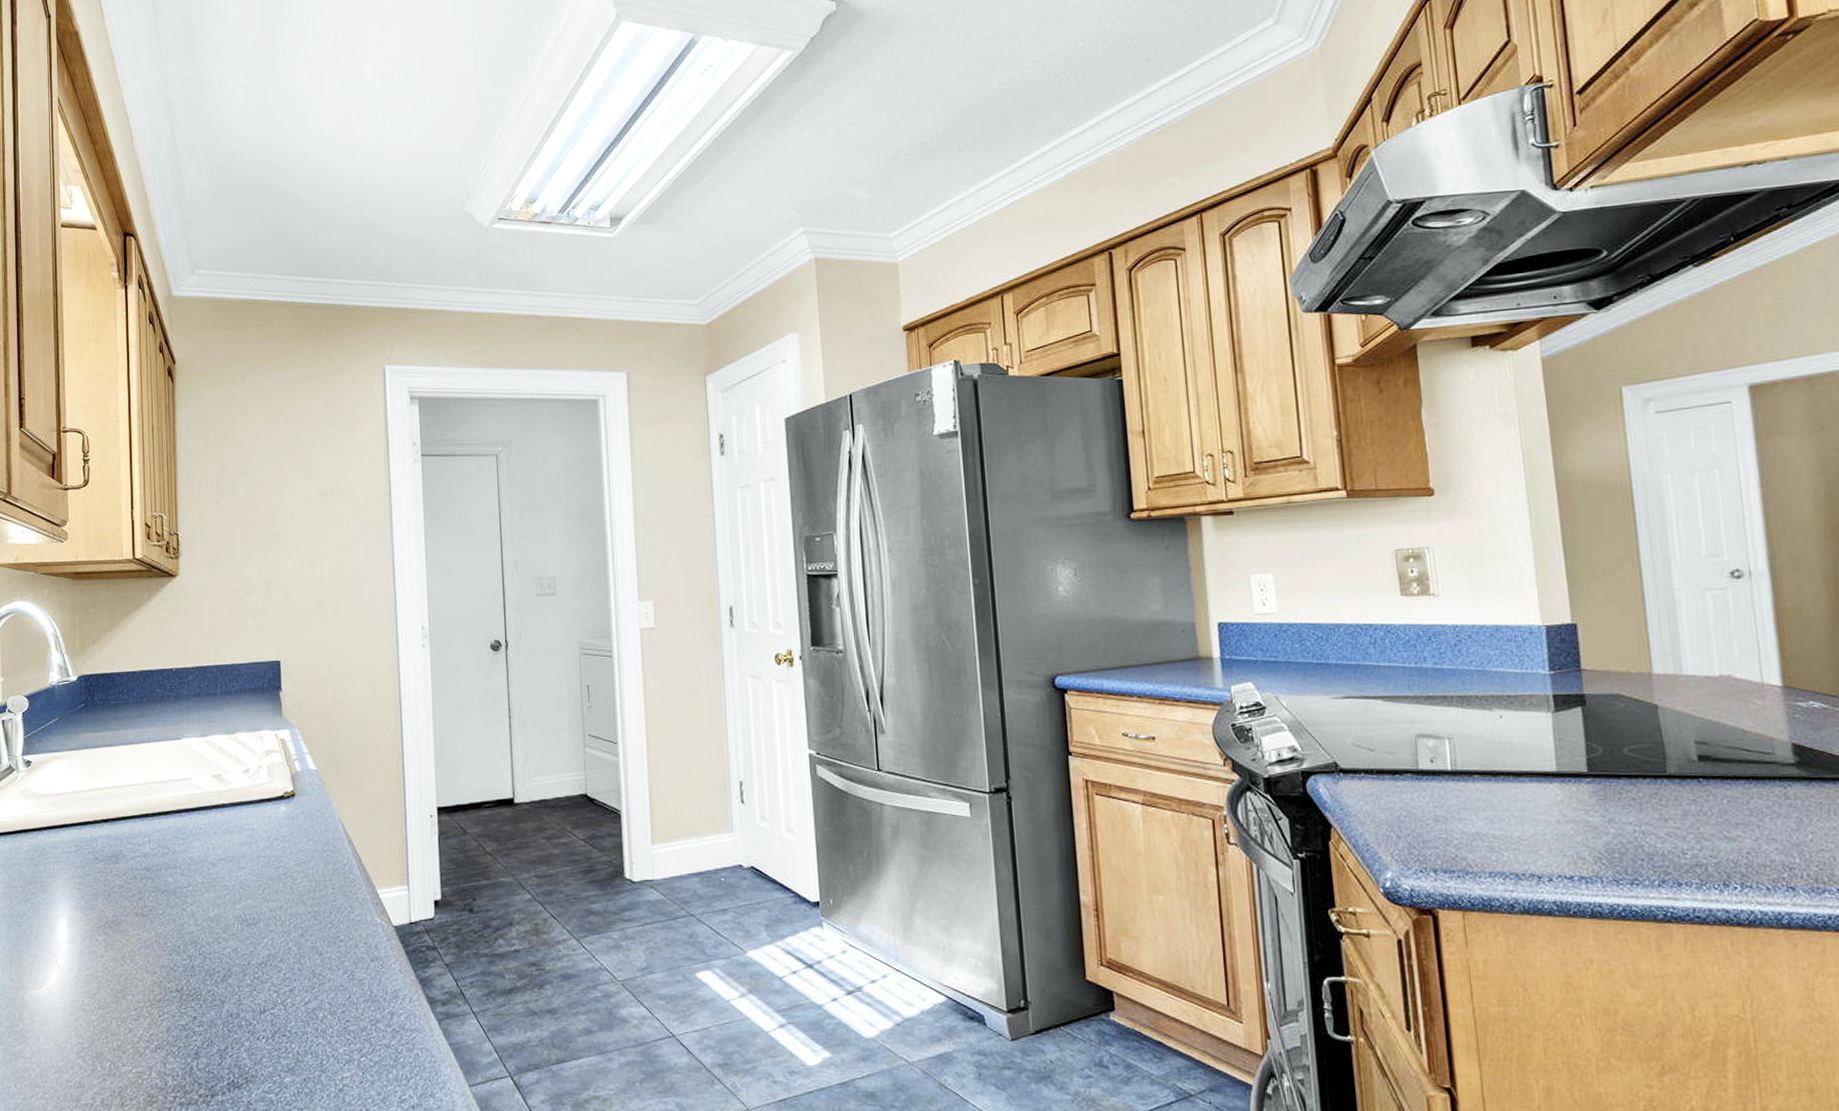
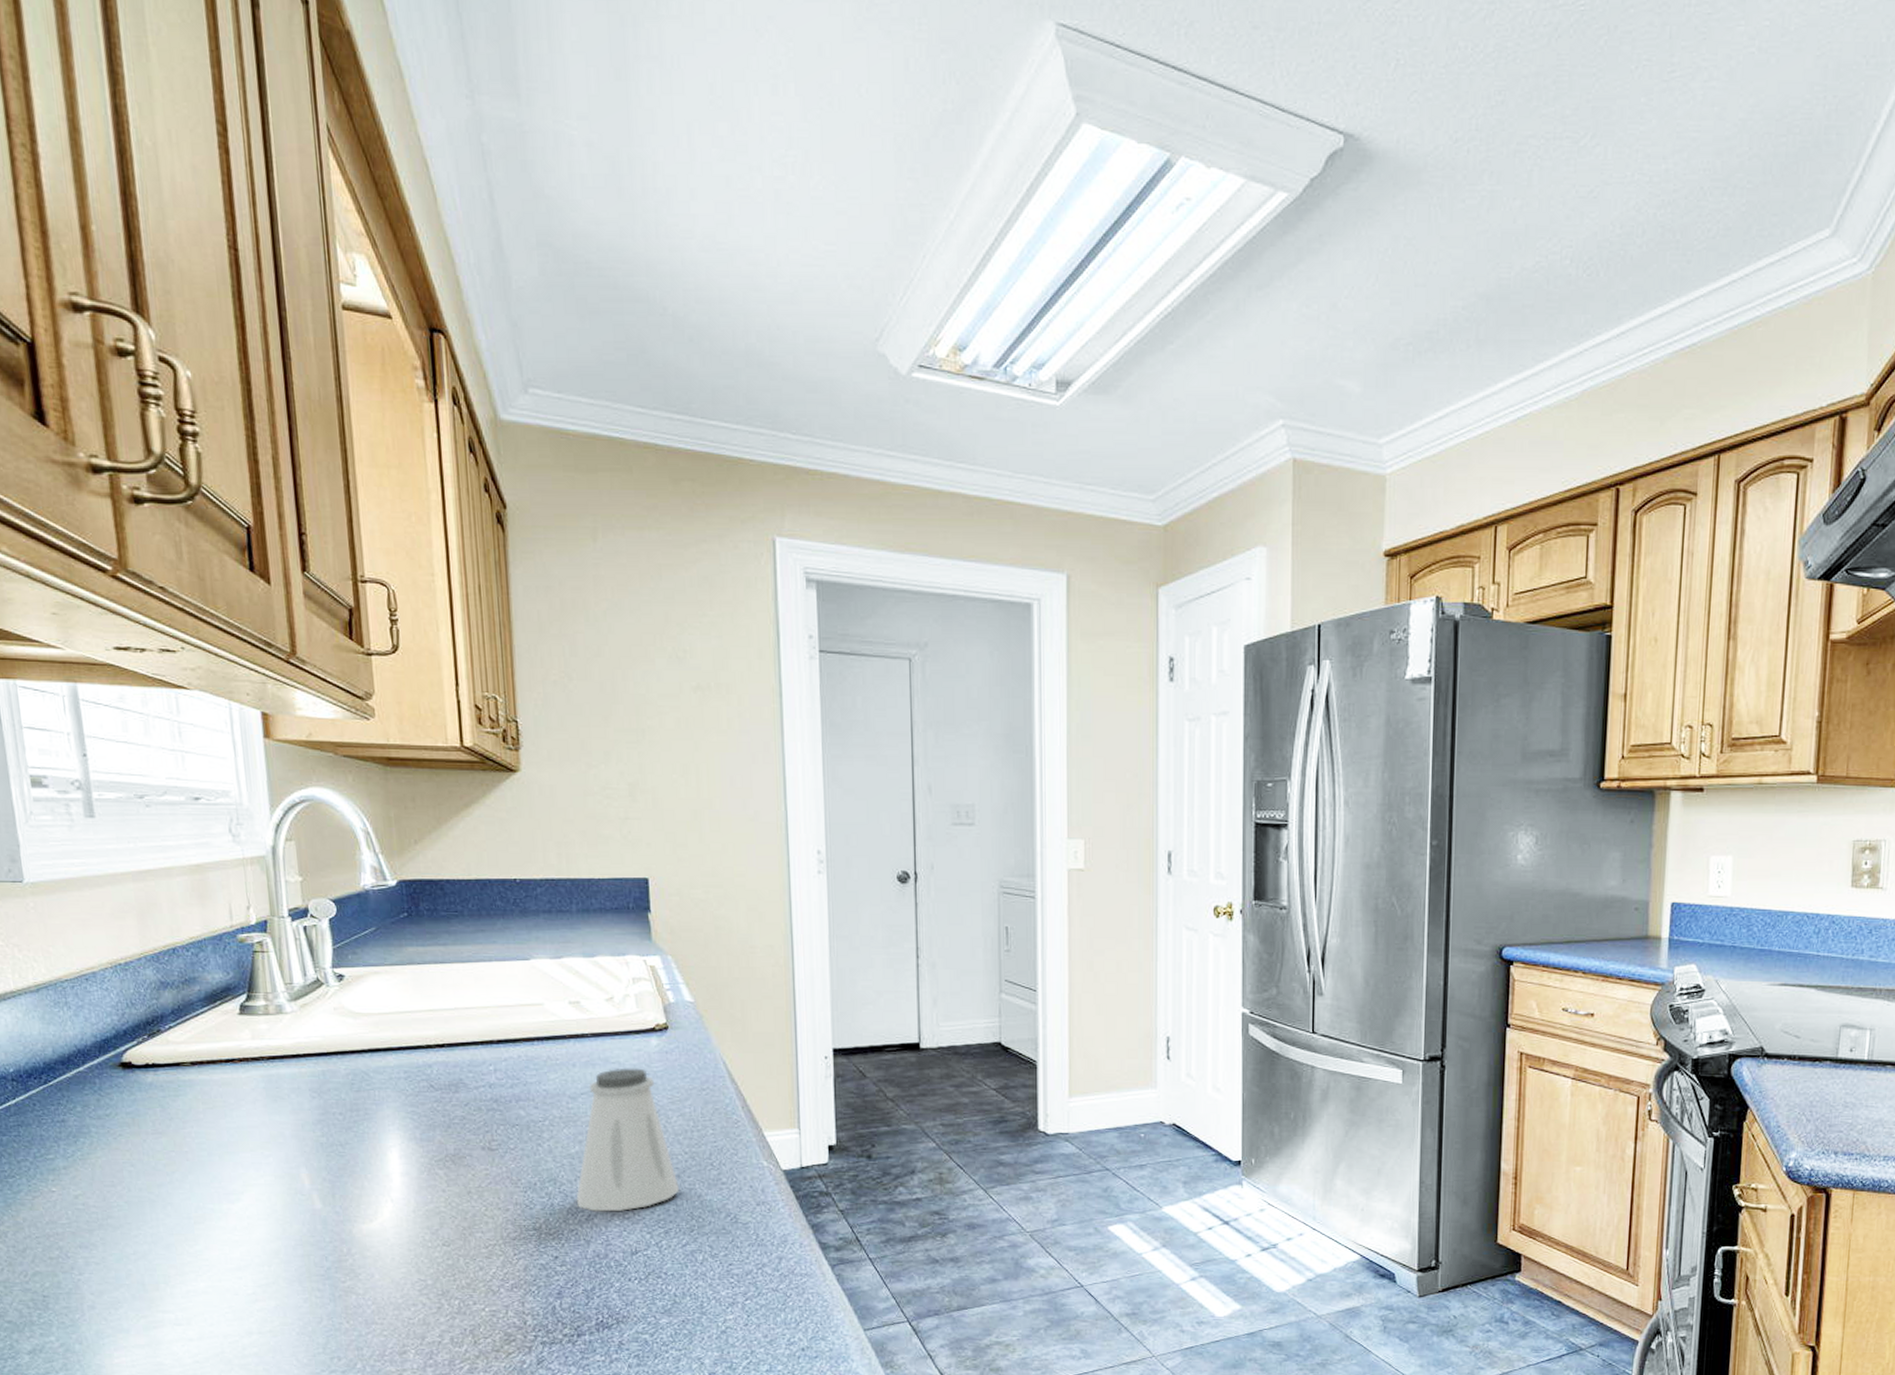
saltshaker: none [213,833,304,972] -> present [576,1068,680,1212]

